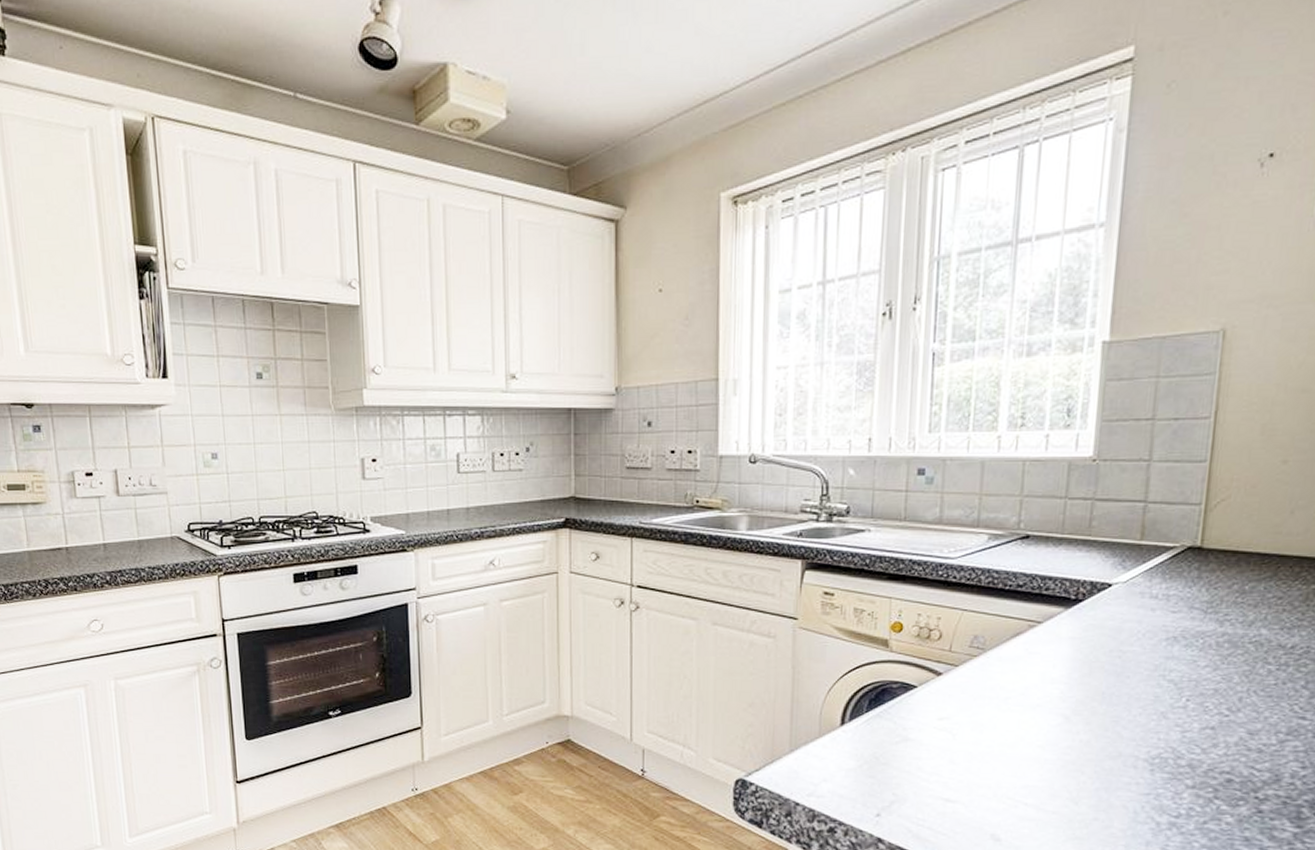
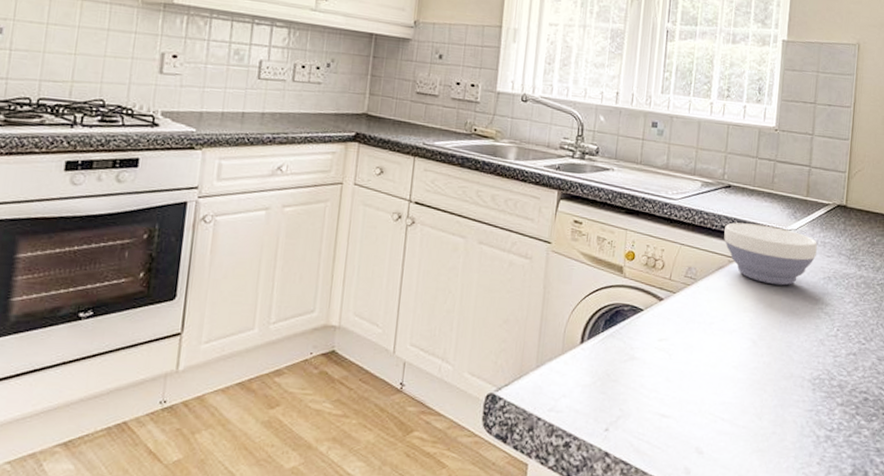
bowl: none [1021,579,1157,651] -> present [724,222,817,286]

